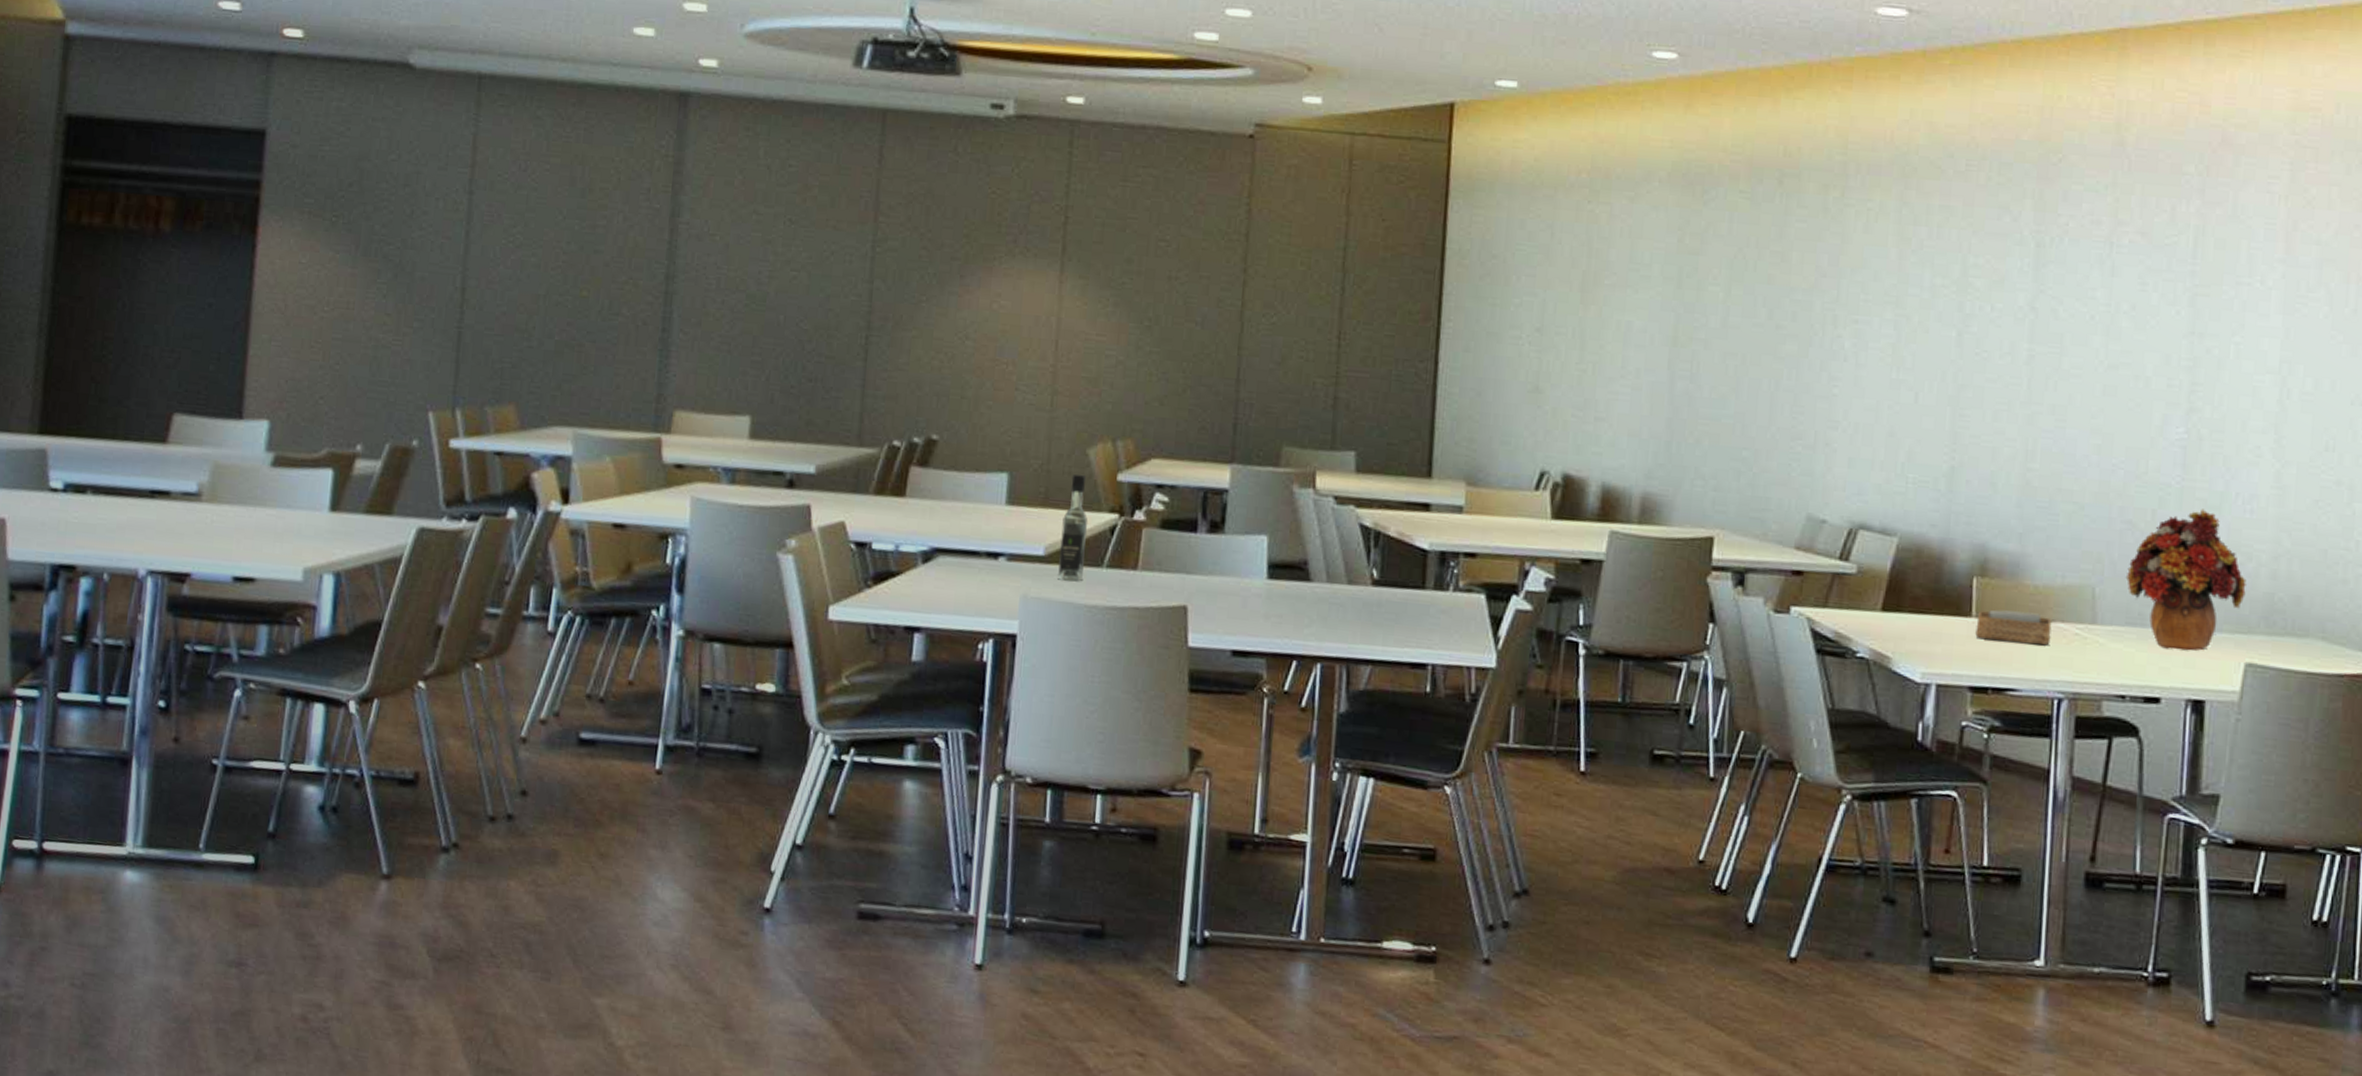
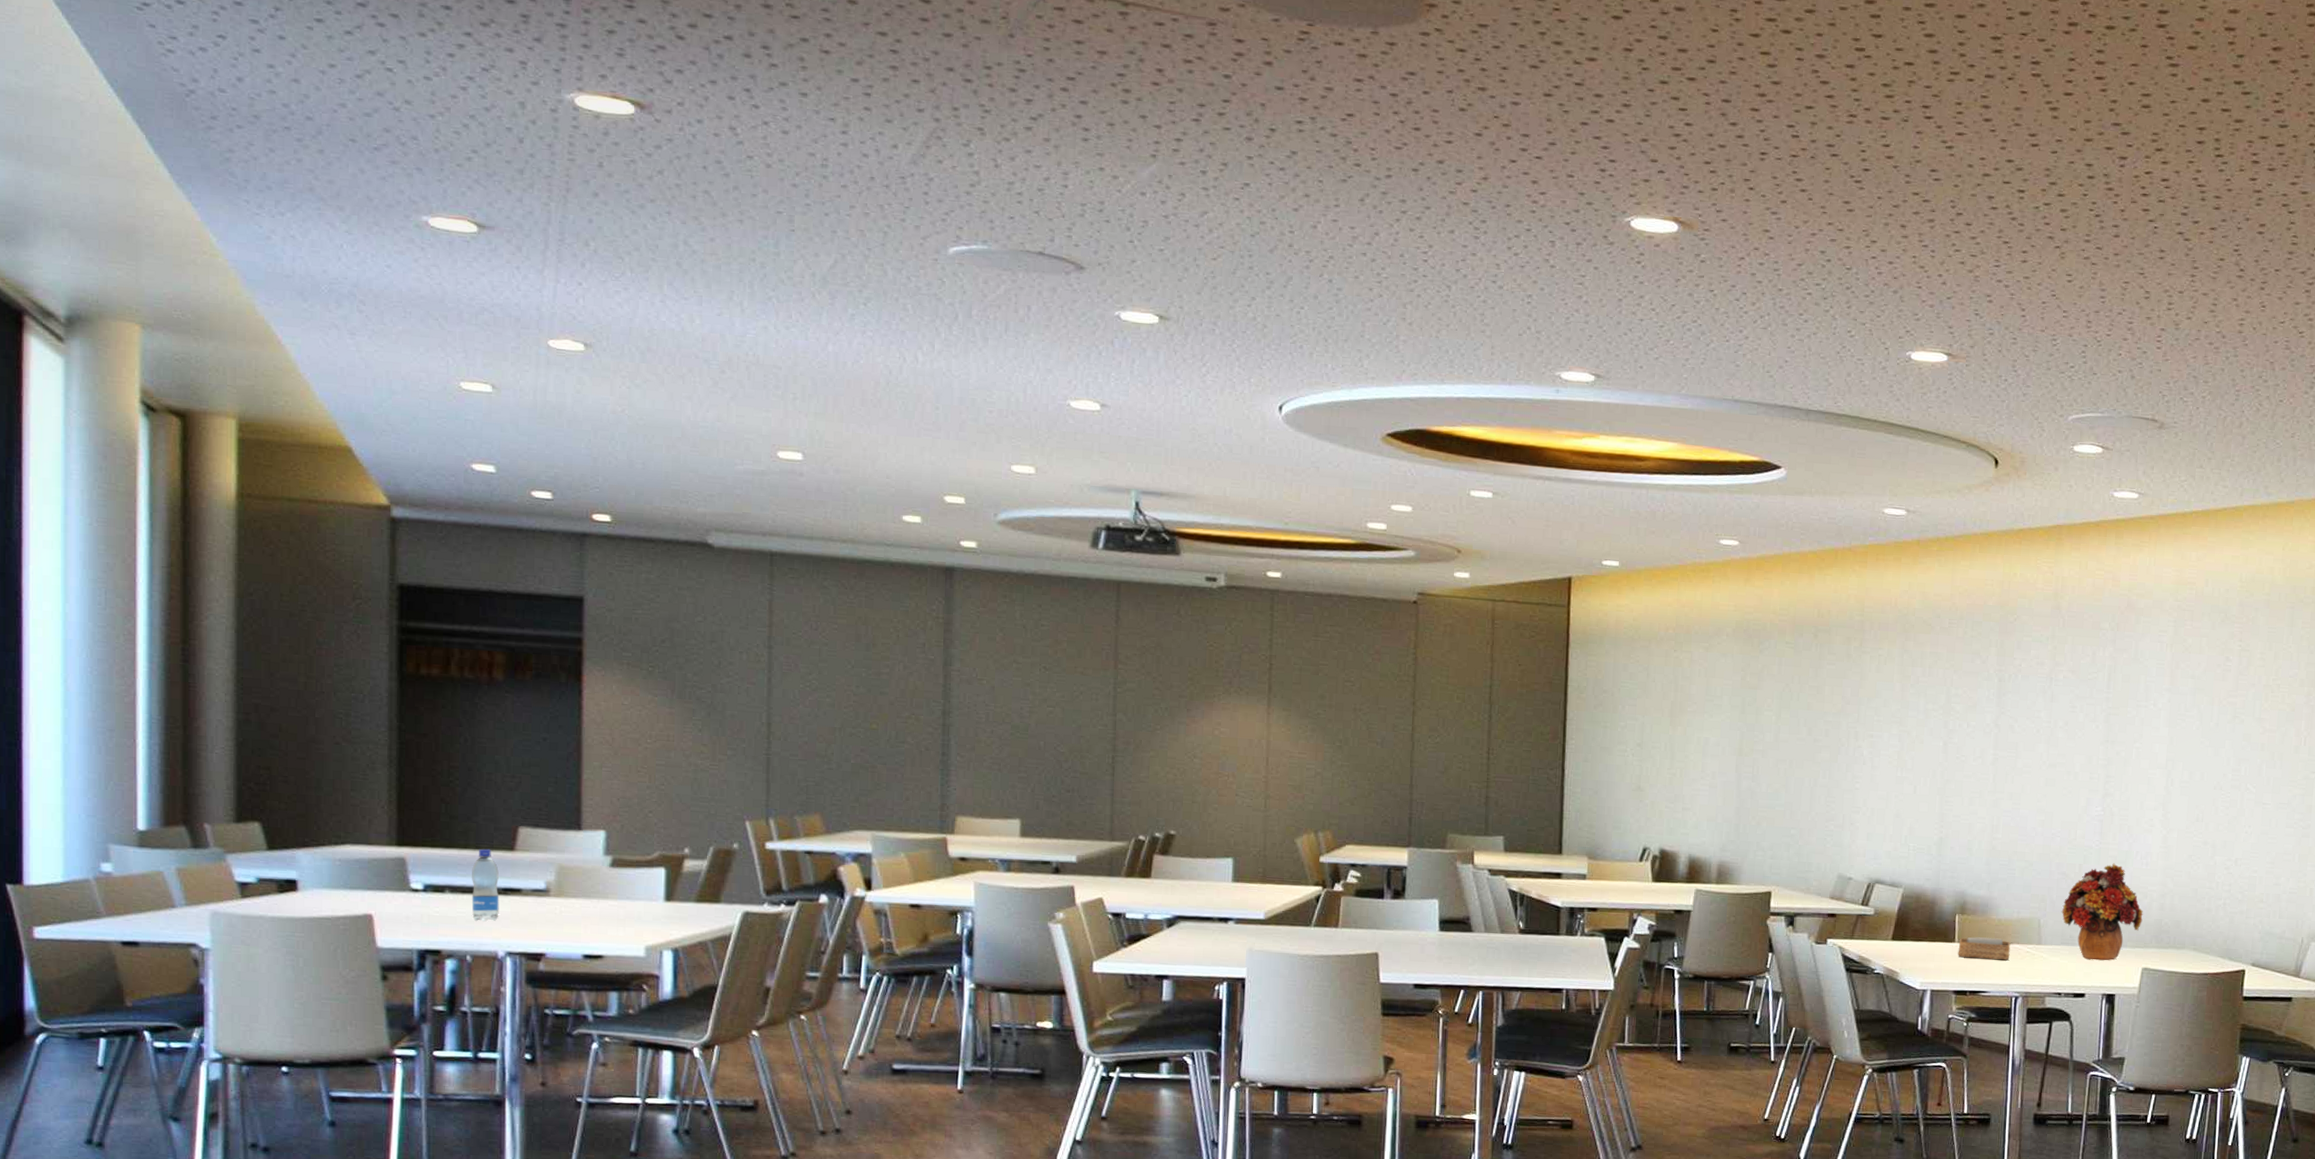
bottle: none [114,440,147,532] -> present [471,848,499,922]
bottle: present [1058,474,1088,582] -> none [1276,857,1298,938]

